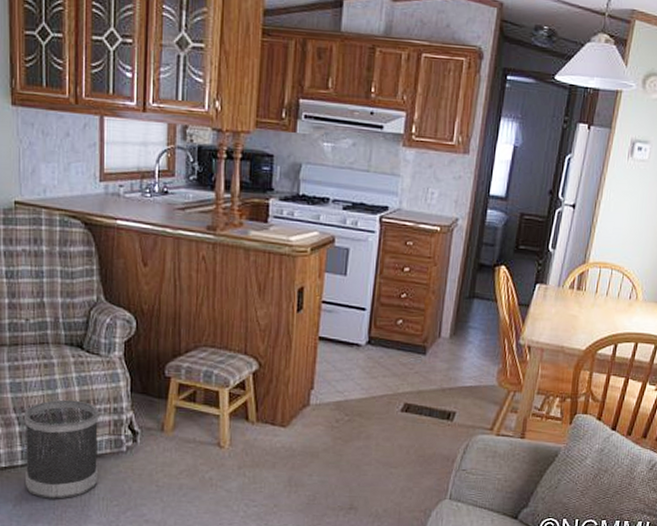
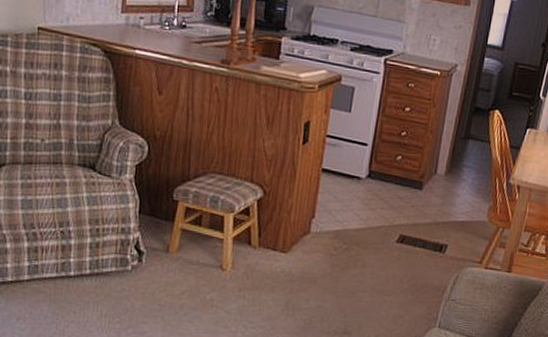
wastebasket: present [24,399,99,499] -> none [29,218,107,314]

